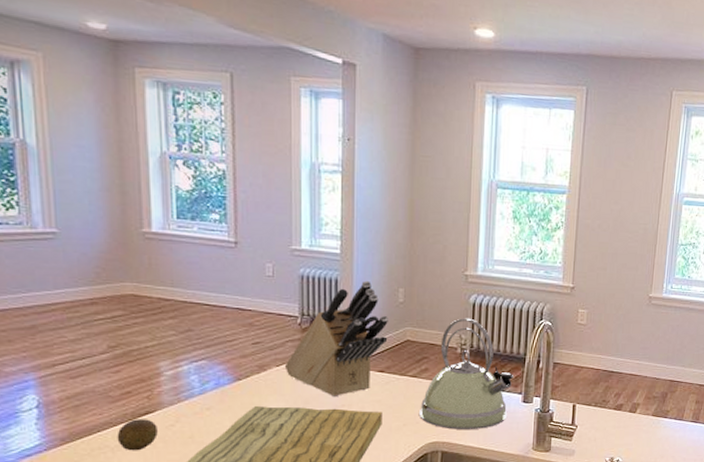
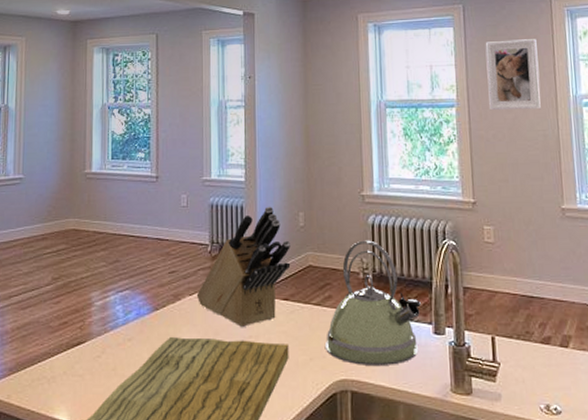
fruit: present [117,419,158,451] -> none [53,350,86,383]
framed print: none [599,130,652,204] -> present [485,39,541,111]

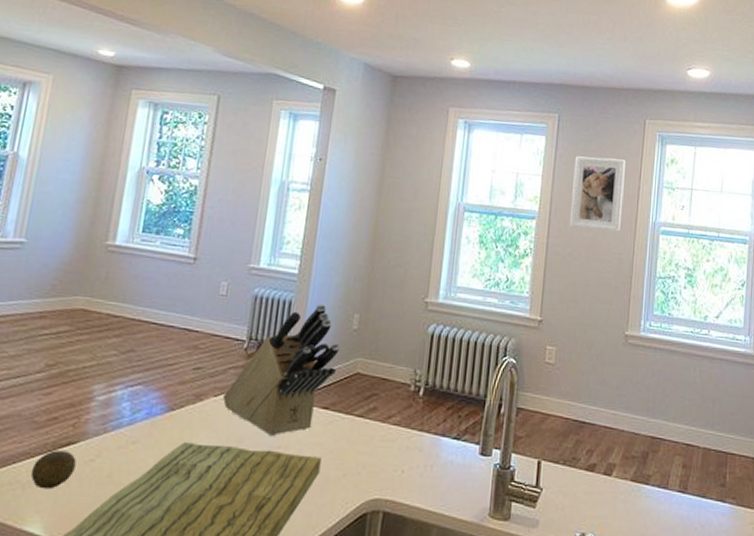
fruit: none [53,350,86,383] -> present [30,450,76,490]
kettle: present [326,240,421,365] -> none [362,350,471,486]

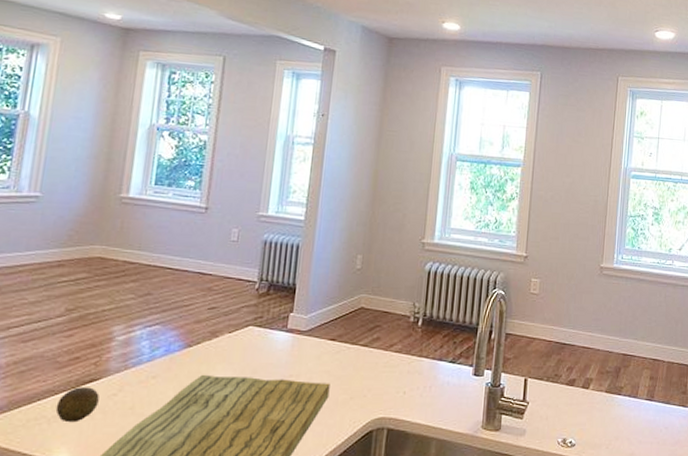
knife block: present [222,304,340,436] -> none [236,247,345,366]
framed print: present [570,156,625,232] -> none [552,110,600,177]

